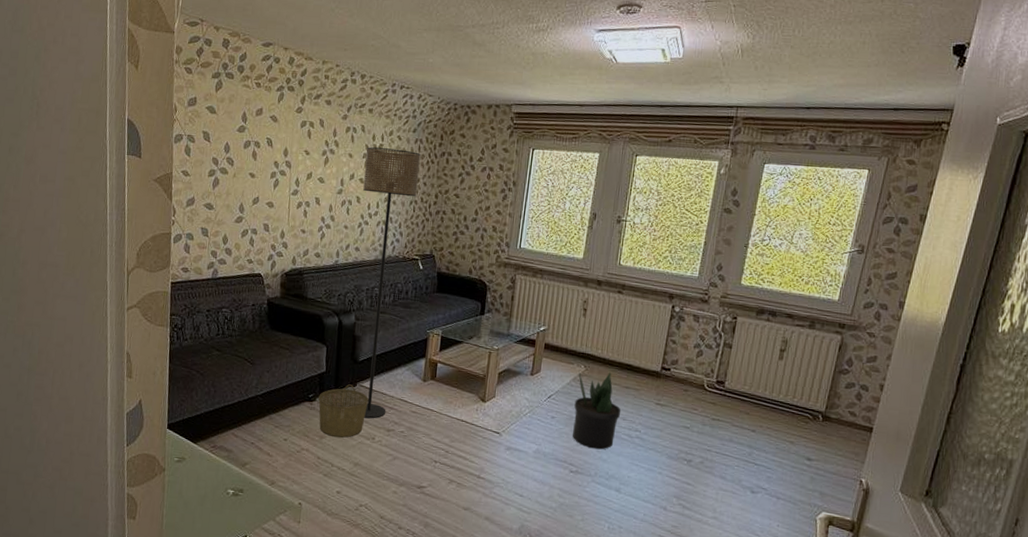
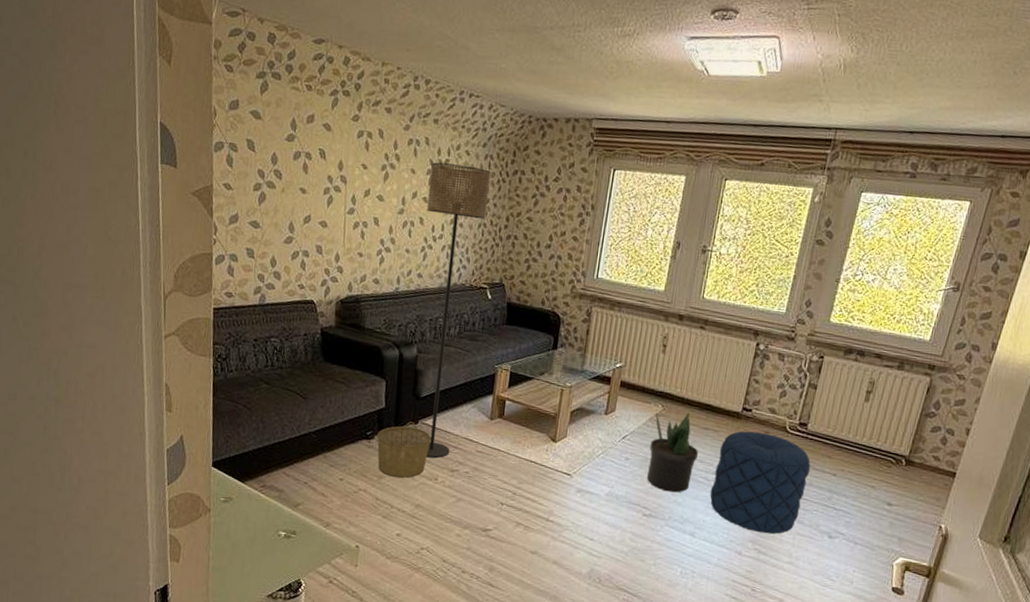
pouf: none [633,389,730,489] -> present [710,431,811,534]

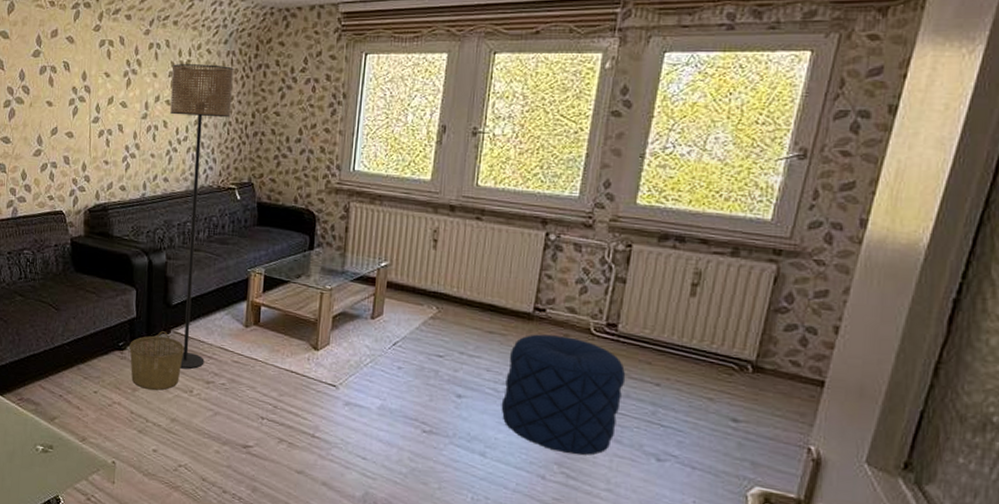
planter: present [647,410,699,493] -> none [424,312,484,406]

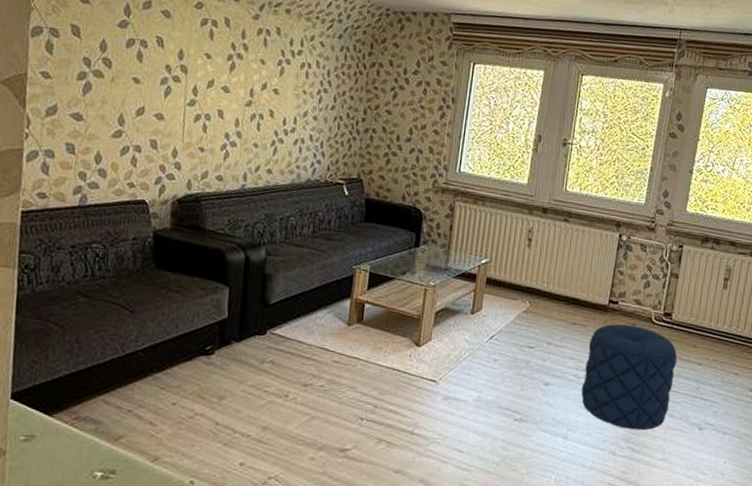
basket: present [129,331,185,390] -> none [218,332,282,397]
floor lamp: present [170,64,234,369] -> none [268,52,347,372]

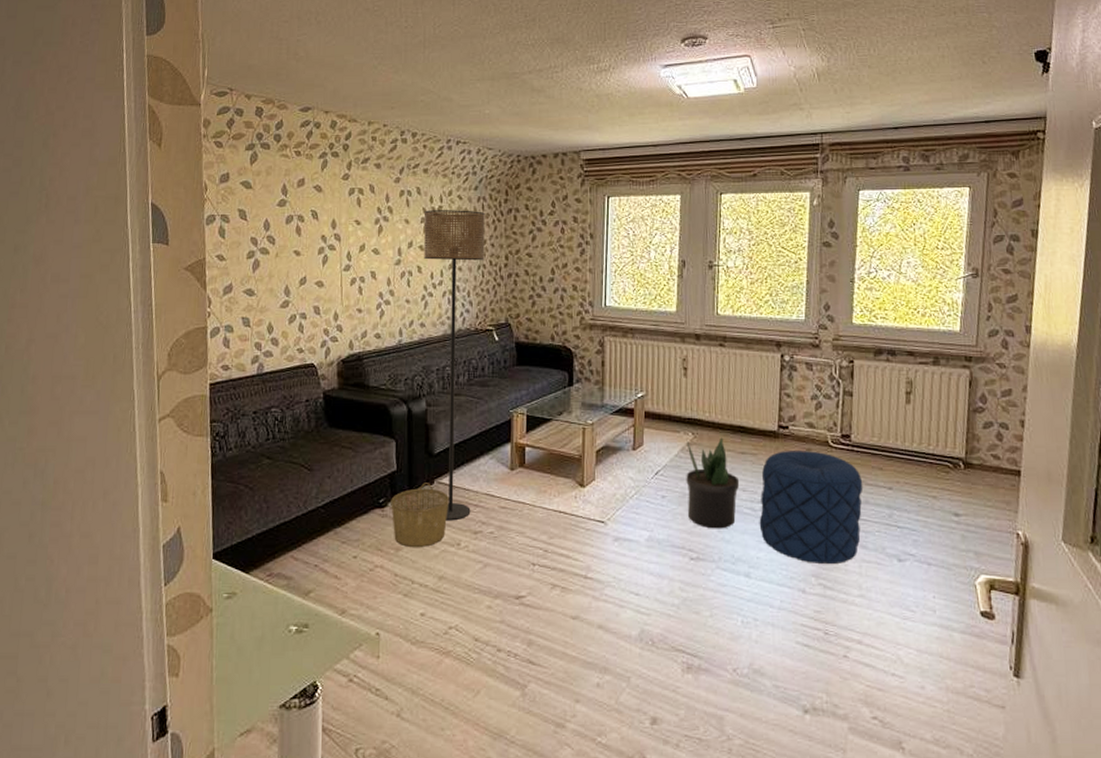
basket: none [218,332,282,397] -> present [391,483,450,547]
floor lamp: none [268,52,347,372] -> present [424,210,485,521]
planter: none [517,306,568,393] -> present [686,437,740,529]

